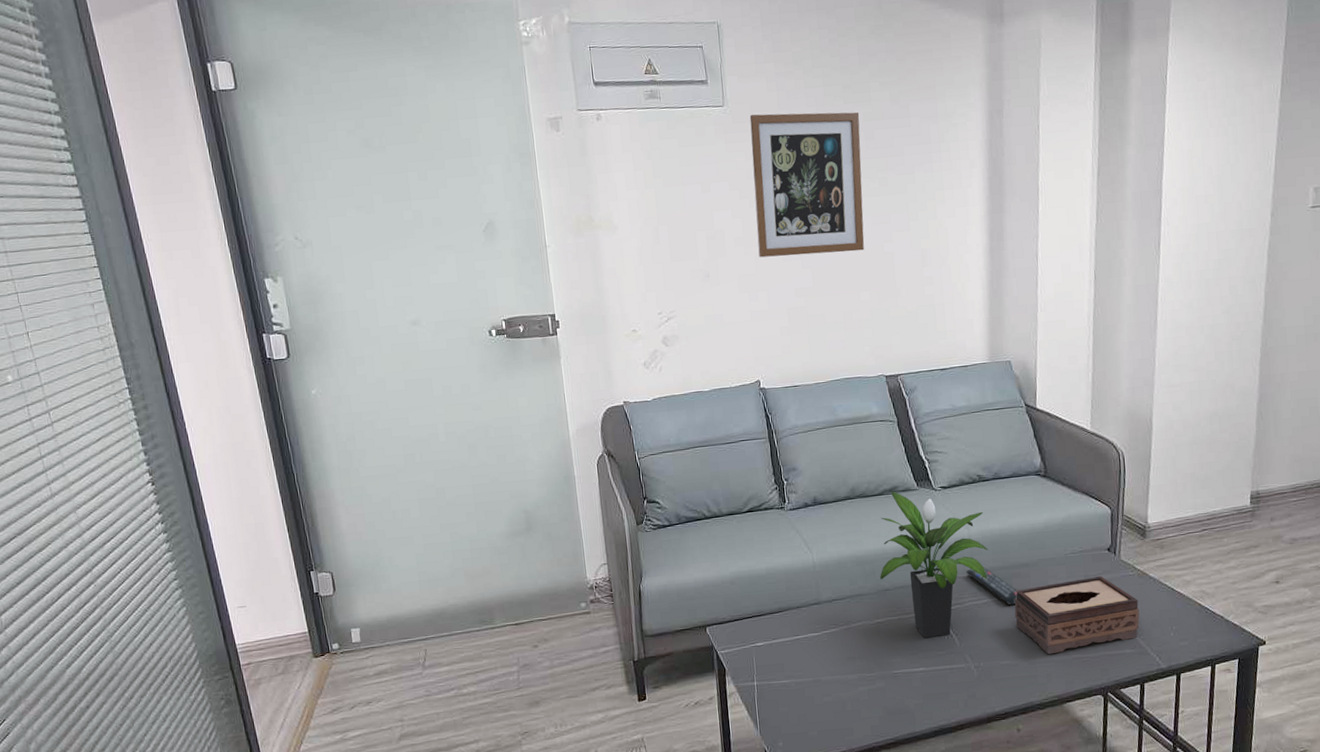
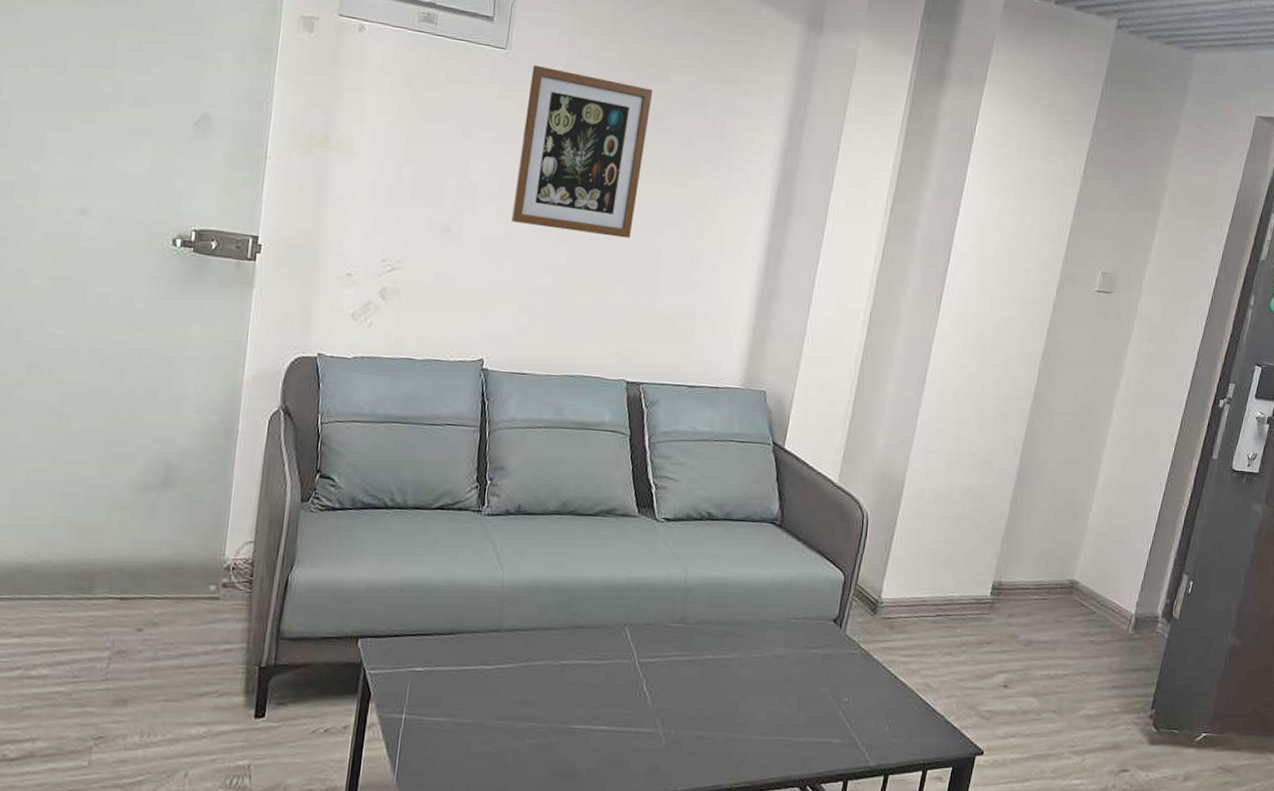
potted plant: present [880,491,988,638] -> none [576,514,706,692]
remote control: present [966,567,1017,605] -> none [674,619,727,668]
tissue box: present [1014,575,1140,655] -> none [718,649,857,732]

